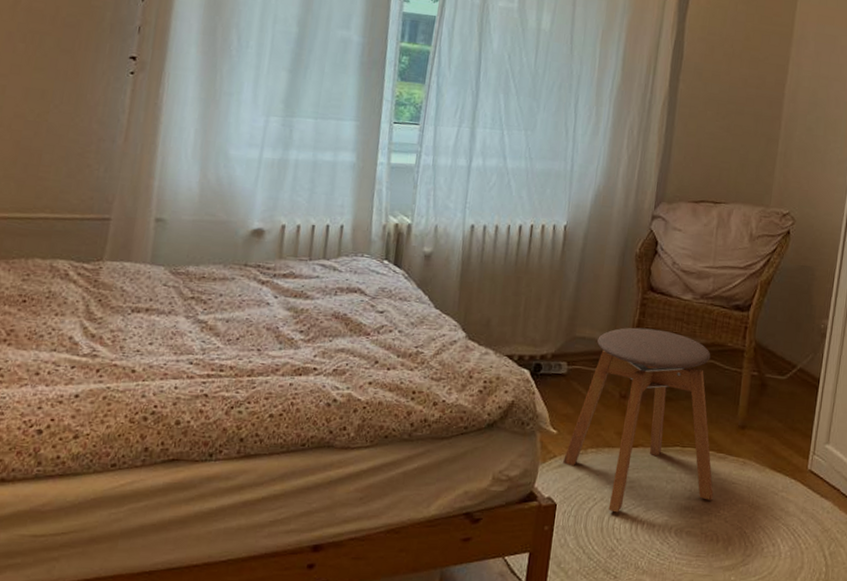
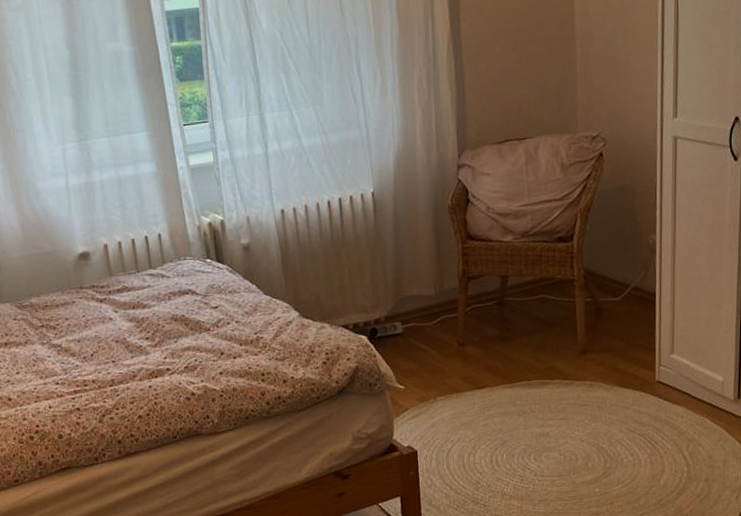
stool: present [563,327,714,513] -> none [415,275,566,450]

